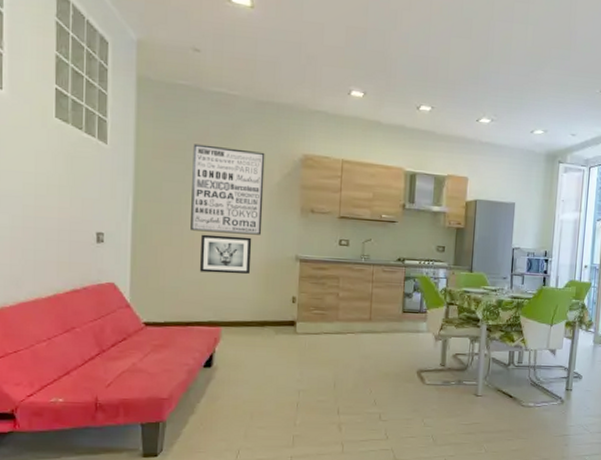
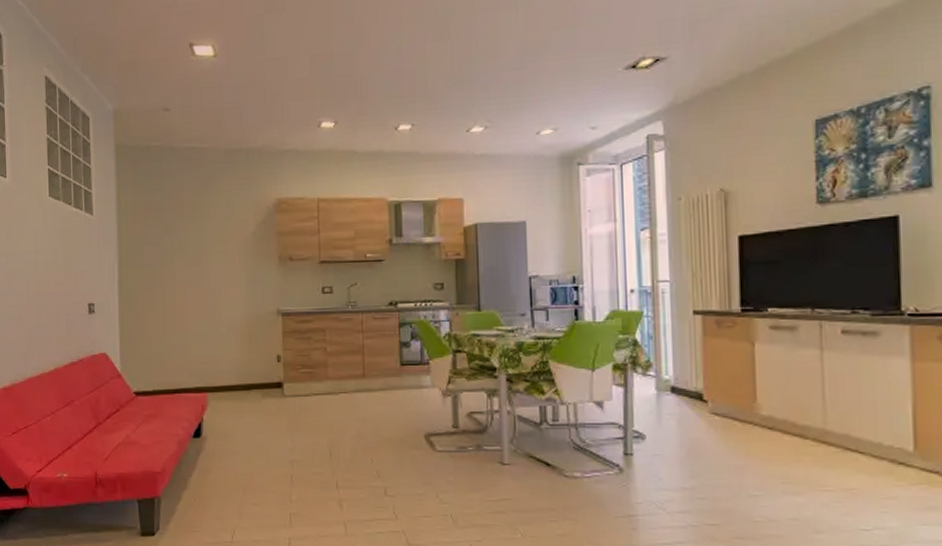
wall art: present [191,144,265,235] -> none [169,202,241,293]
wall art: present [199,234,252,275] -> none [182,294,233,335]

